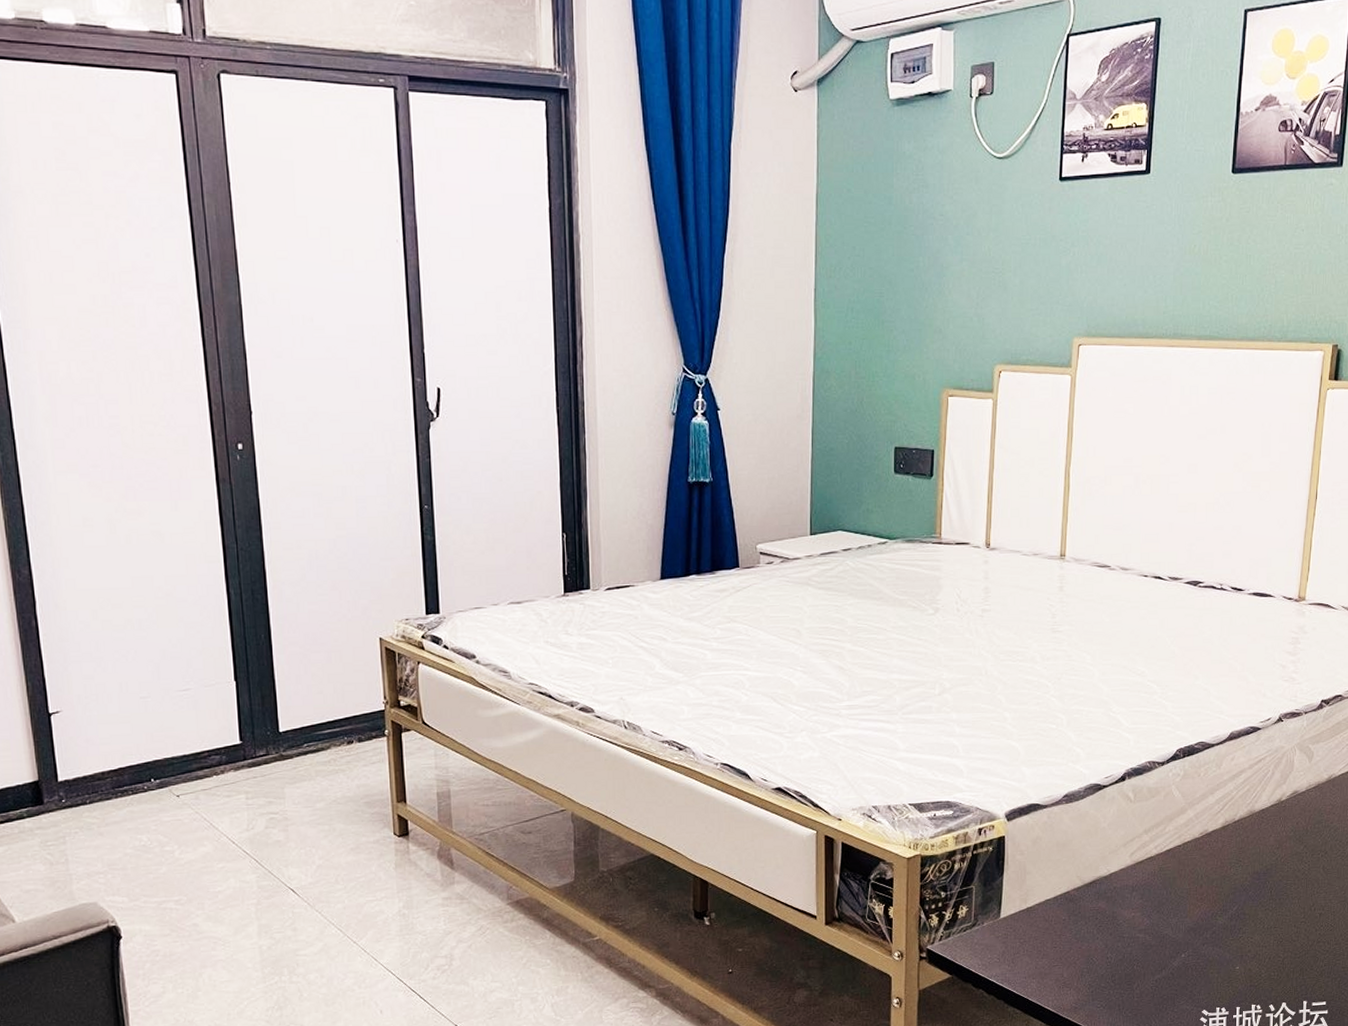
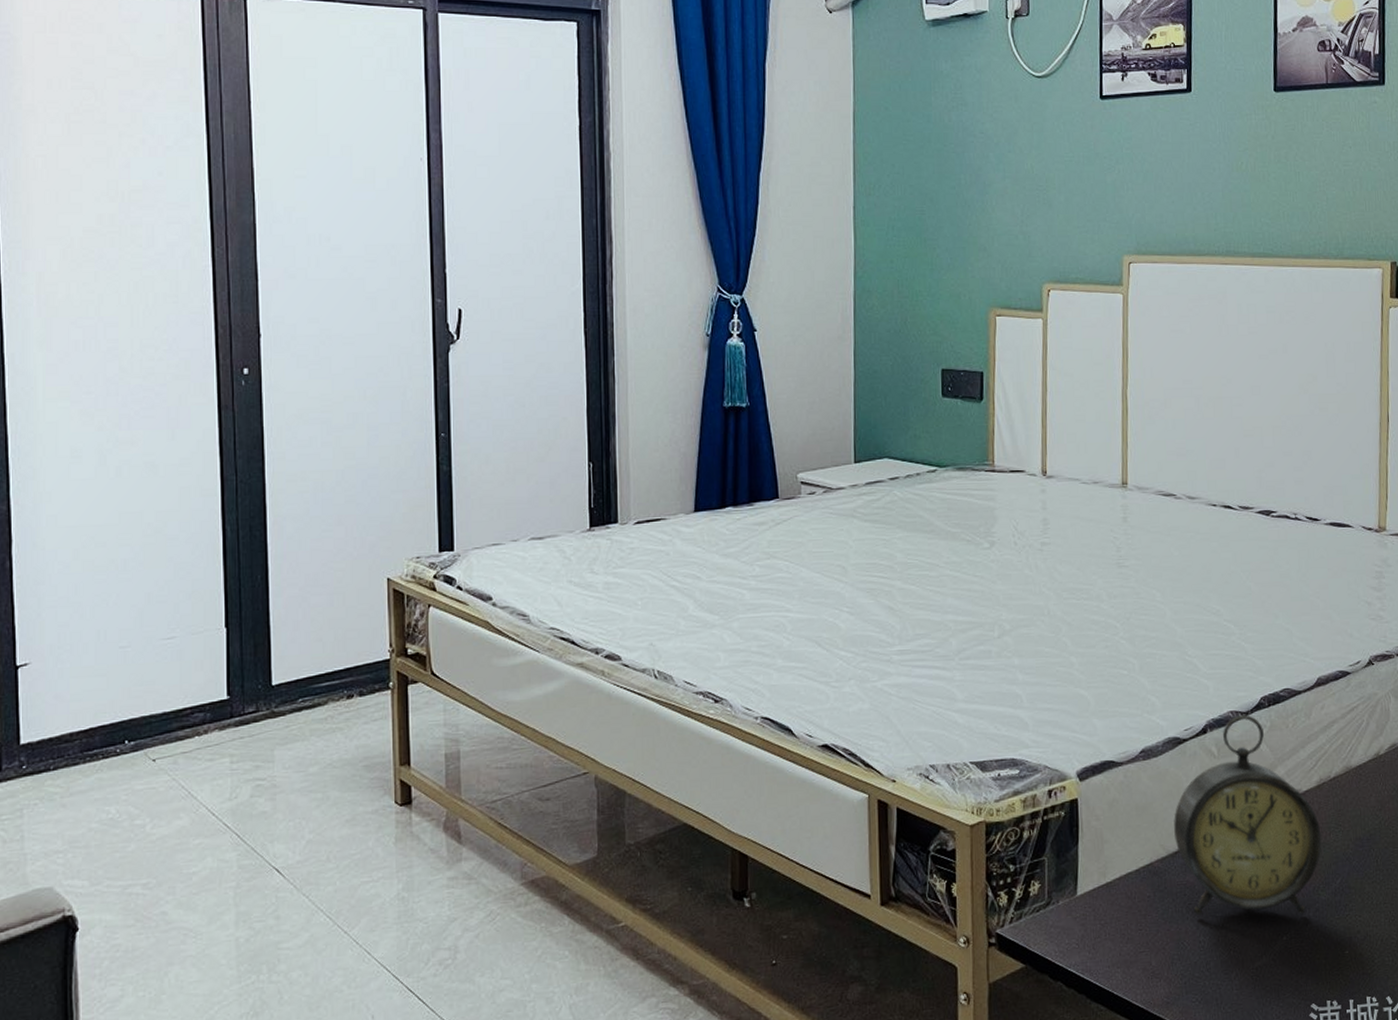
alarm clock: none [1090,765,1223,936] -> present [1174,715,1322,915]

